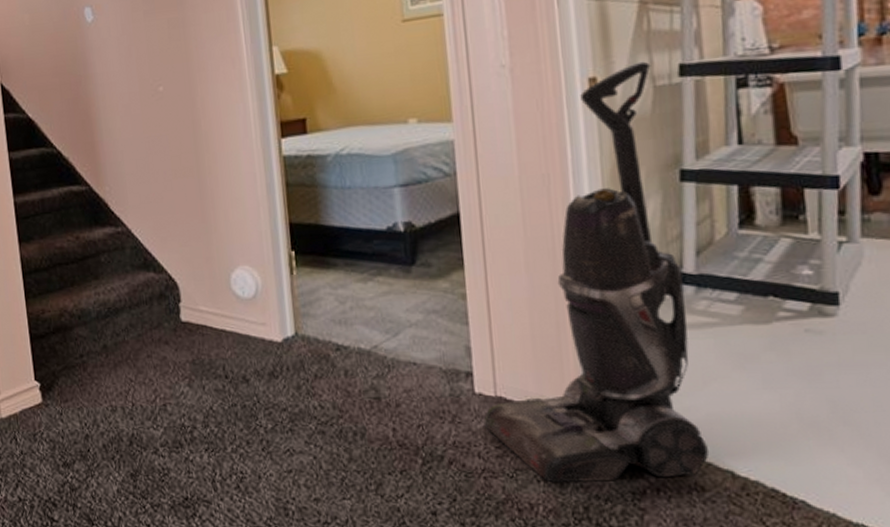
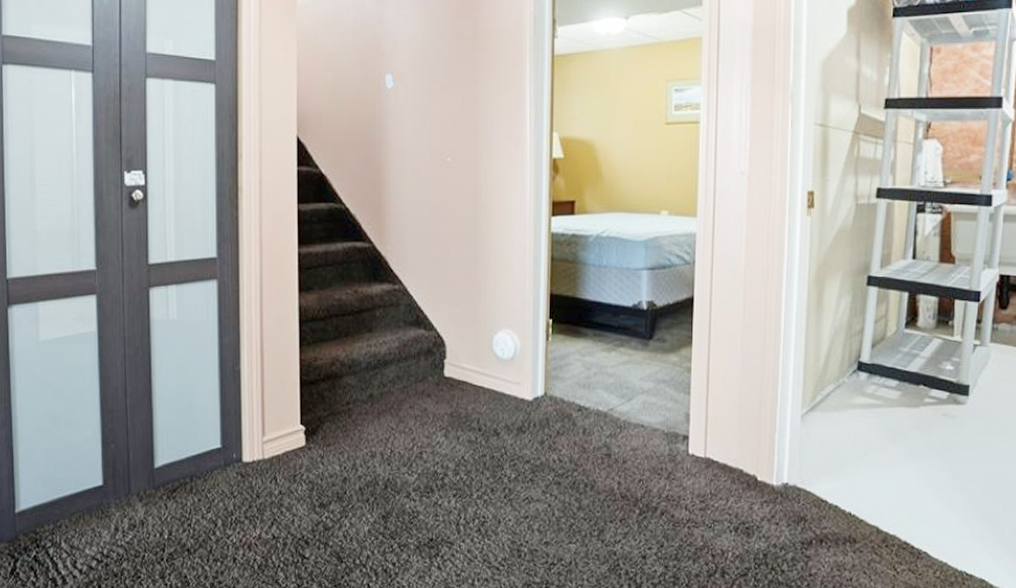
vacuum cleaner: present [484,61,710,483] -> none [693,182,863,533]

